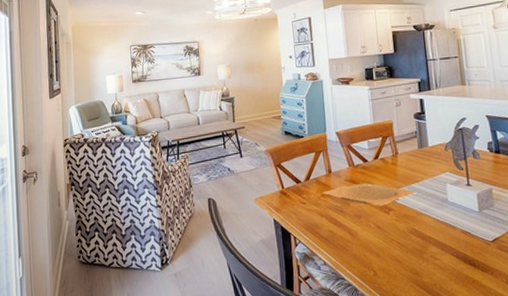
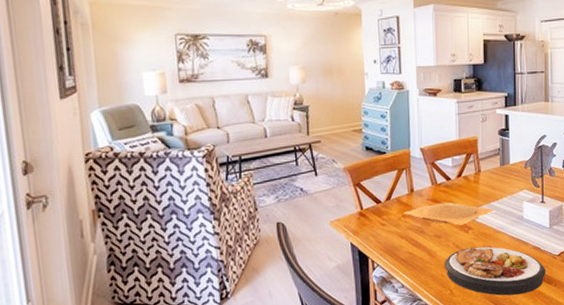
plate: none [366,228,479,281] -> present [444,246,545,296]

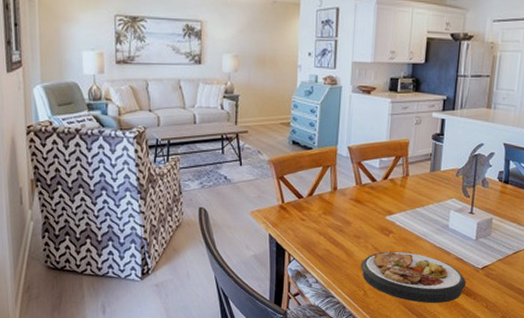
plate: present [402,202,495,225] -> none [323,204,420,228]

